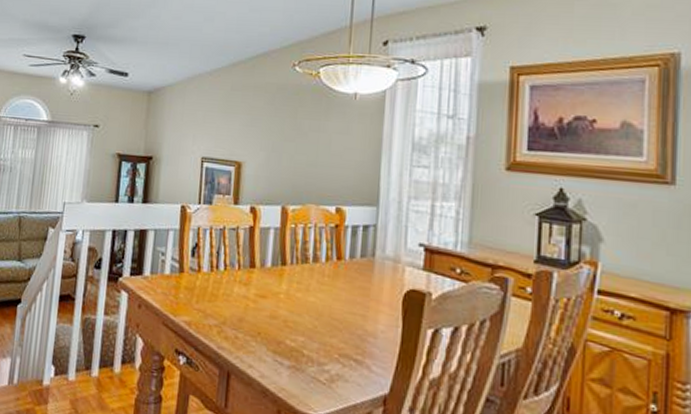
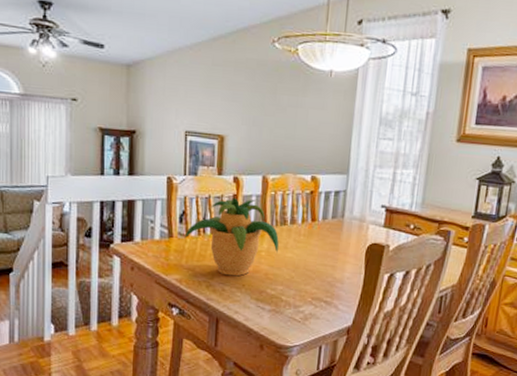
potted plant: none [196,229,300,322] -> present [184,197,279,277]

